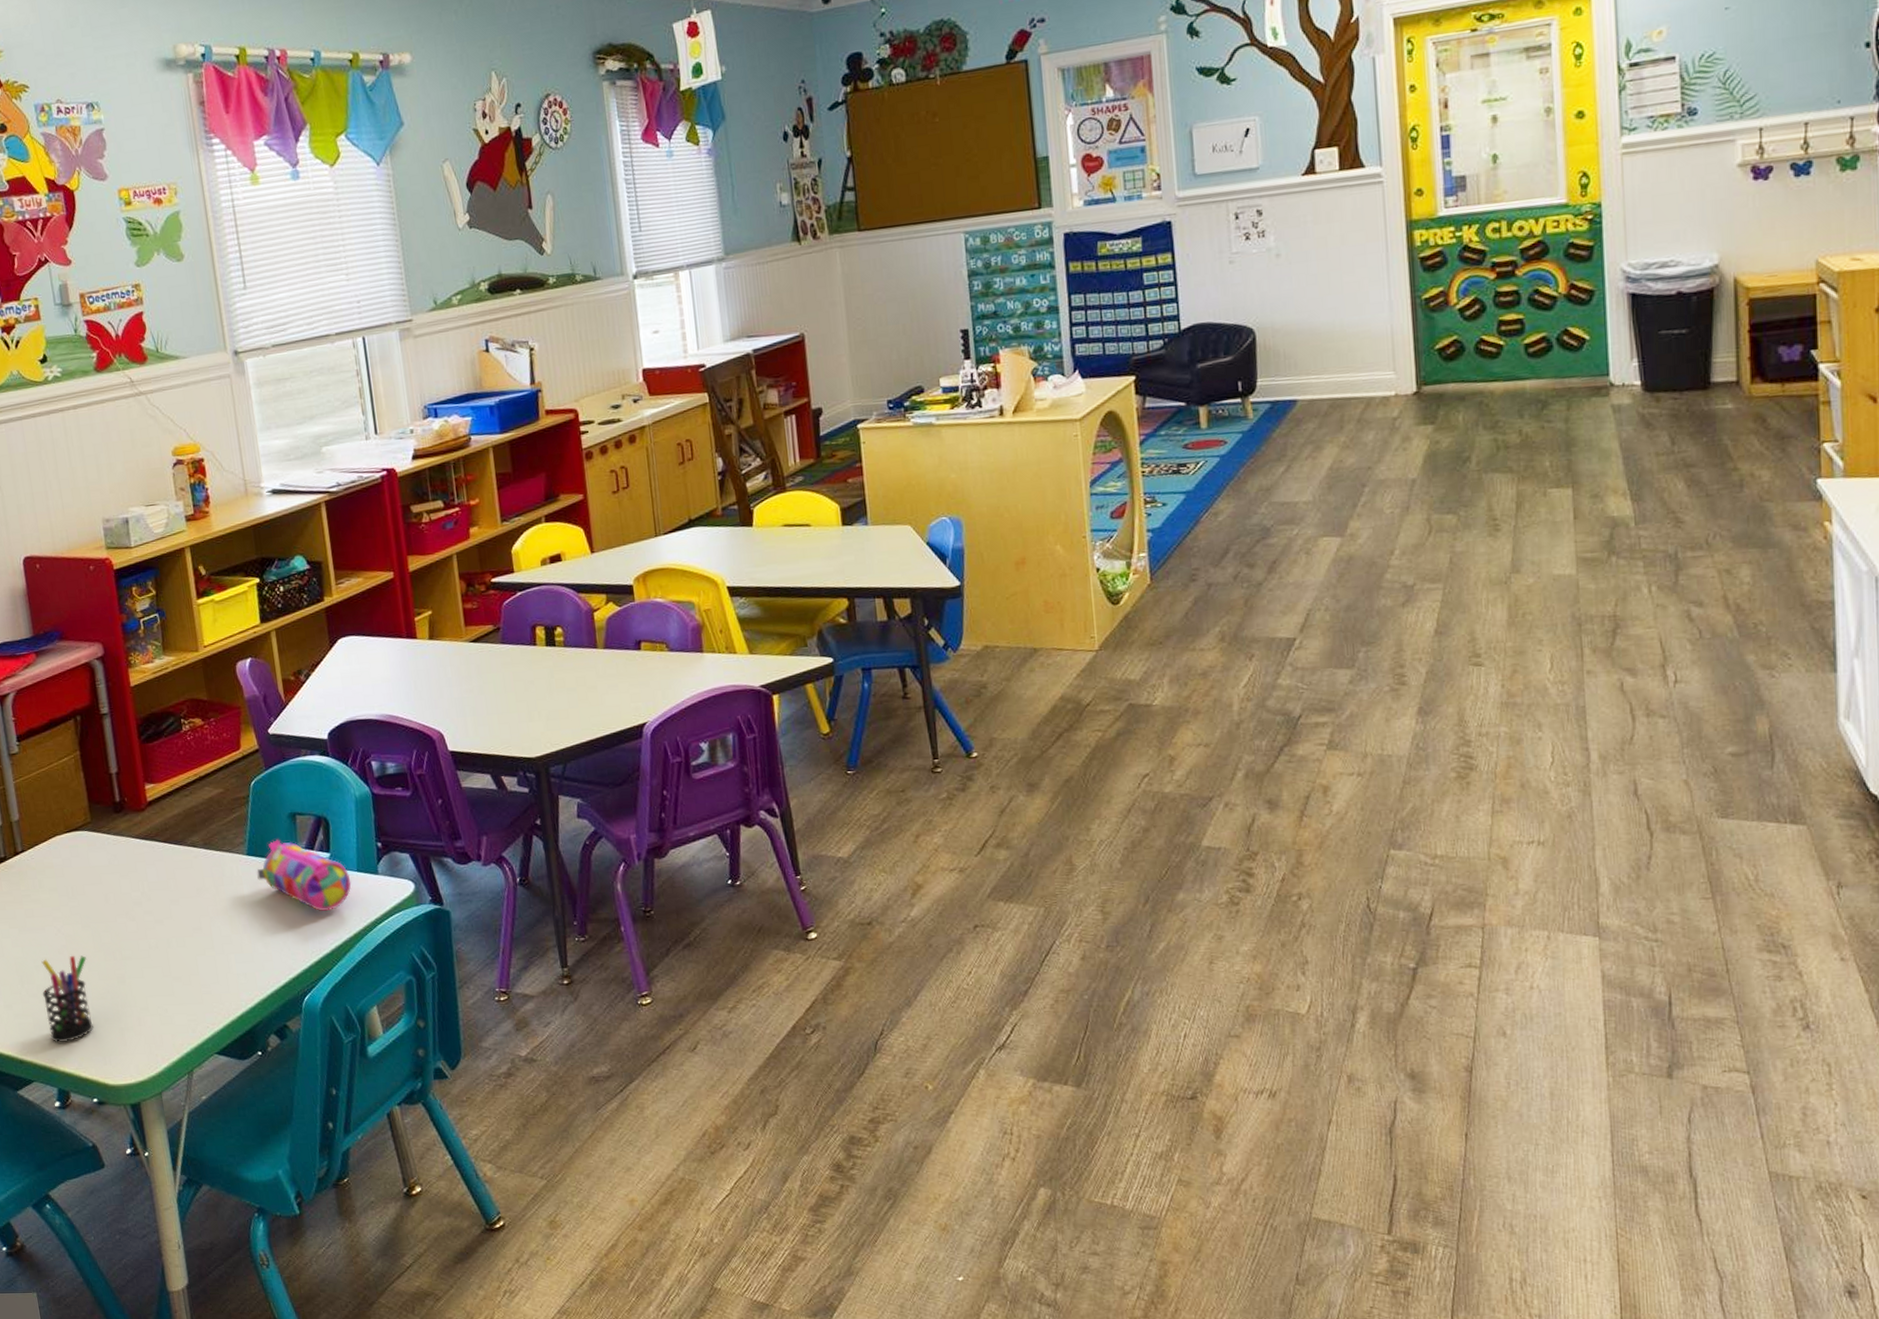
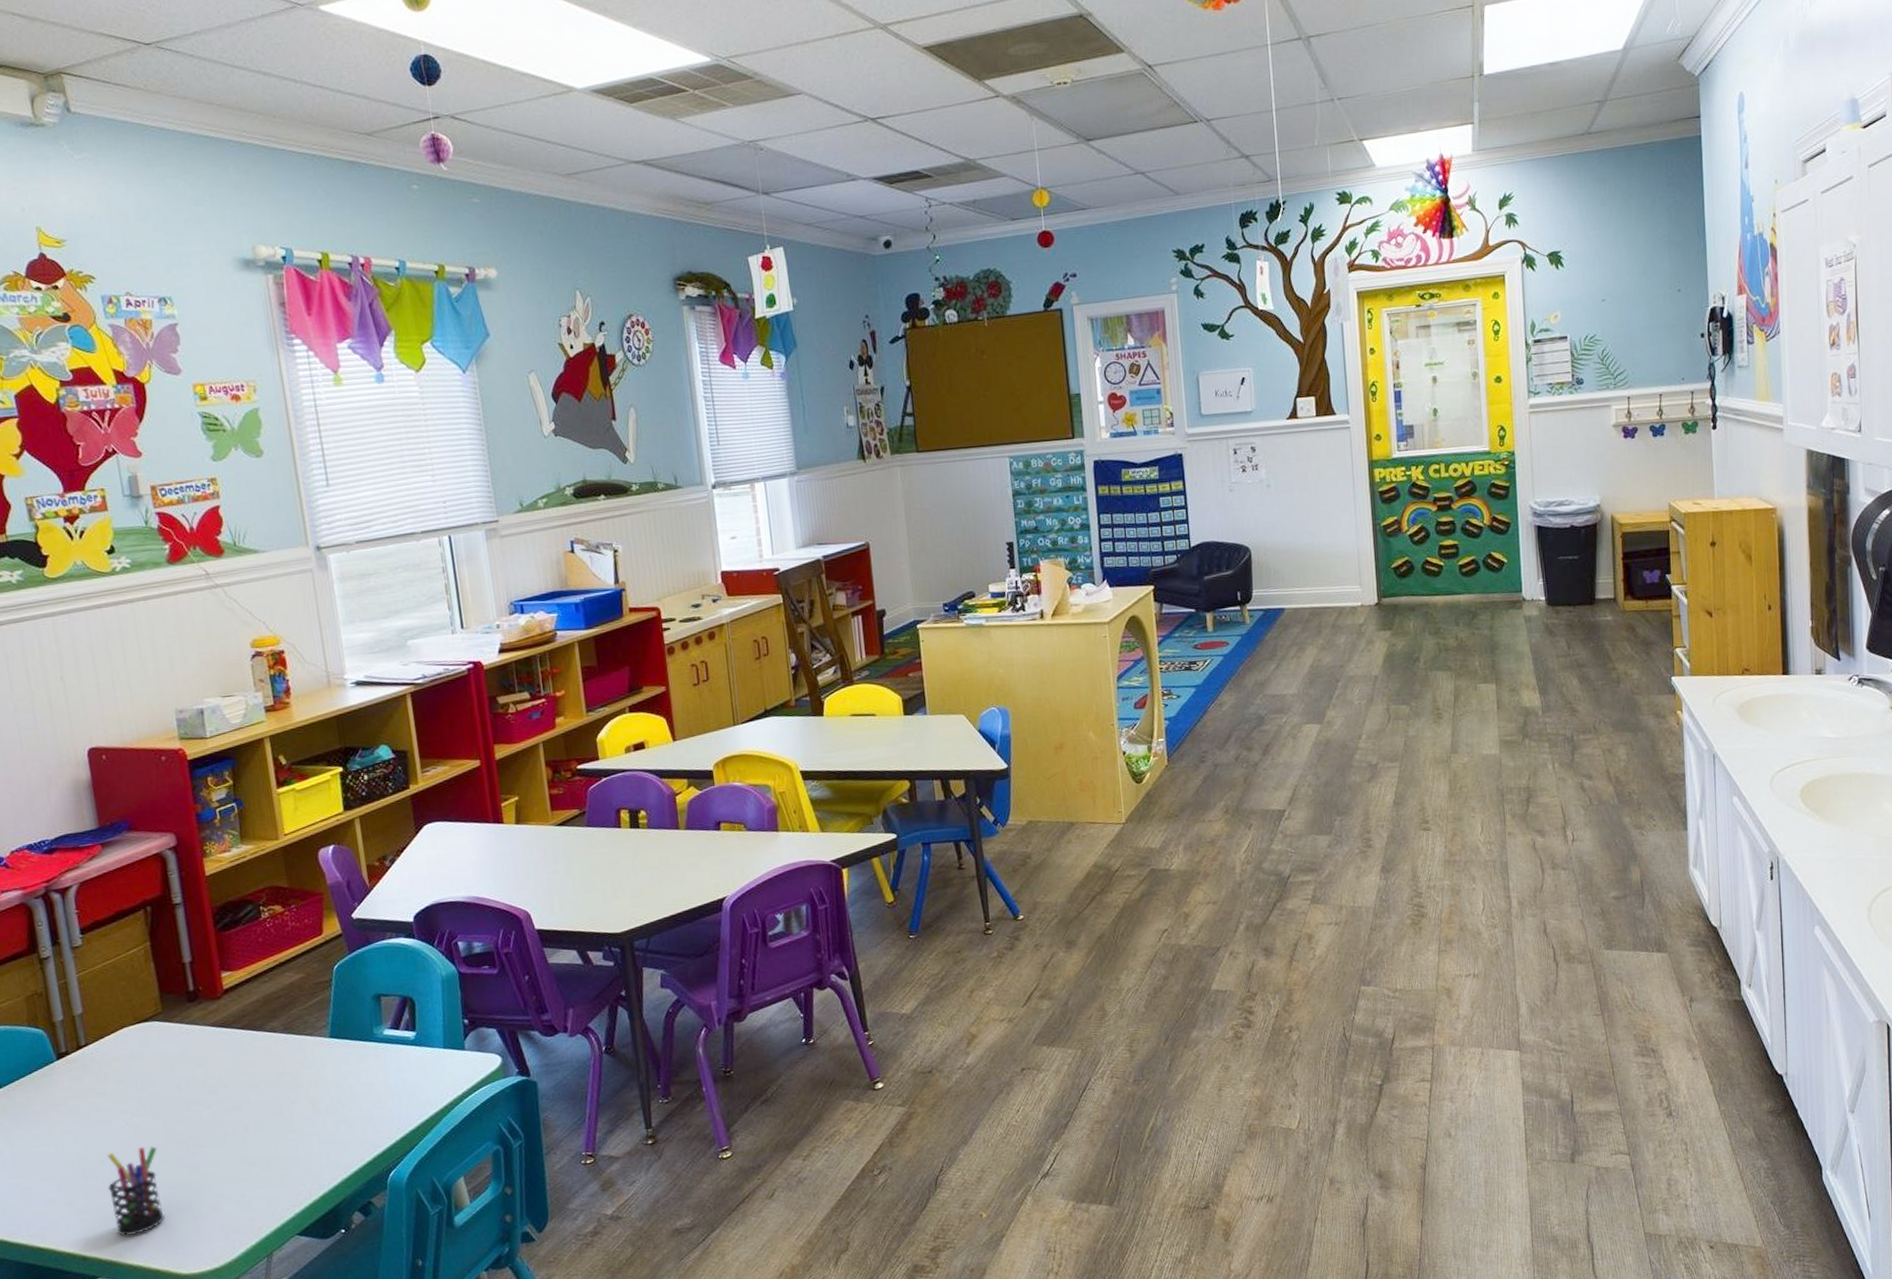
pencil case: present [257,839,352,911] -> none [340,1021,438,1089]

